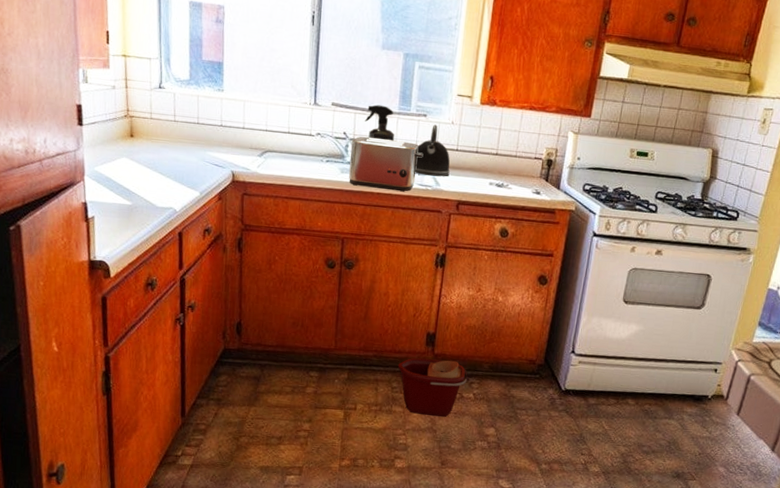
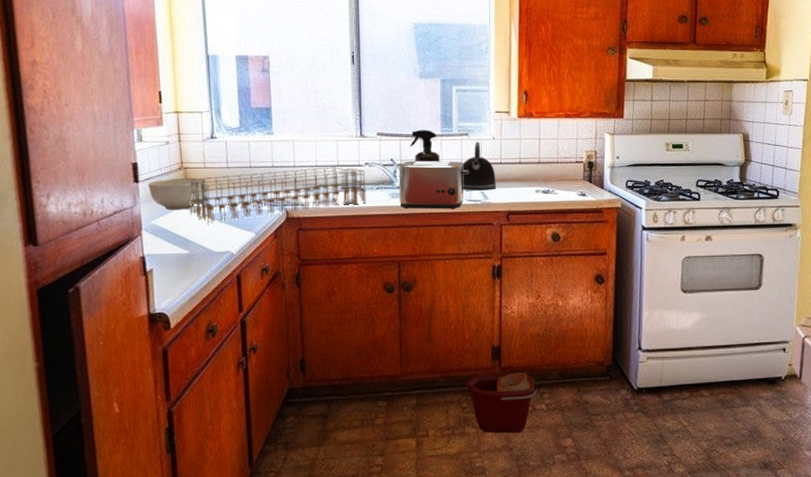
bowl: none [92,125,153,160] -> present [147,177,207,210]
dish rack: none [133,128,316,177] -> present [188,167,366,223]

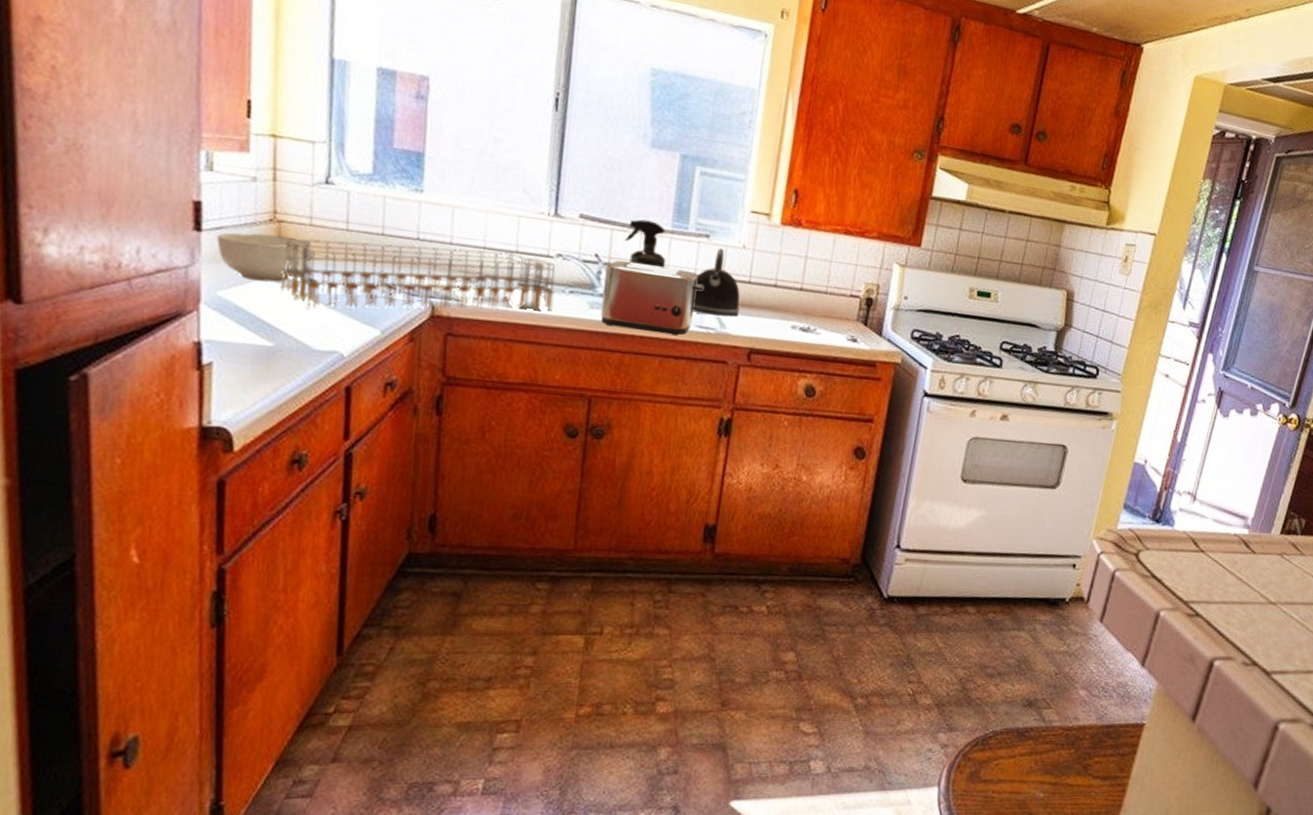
bucket: present [466,372,538,434] -> none [663,559,760,640]

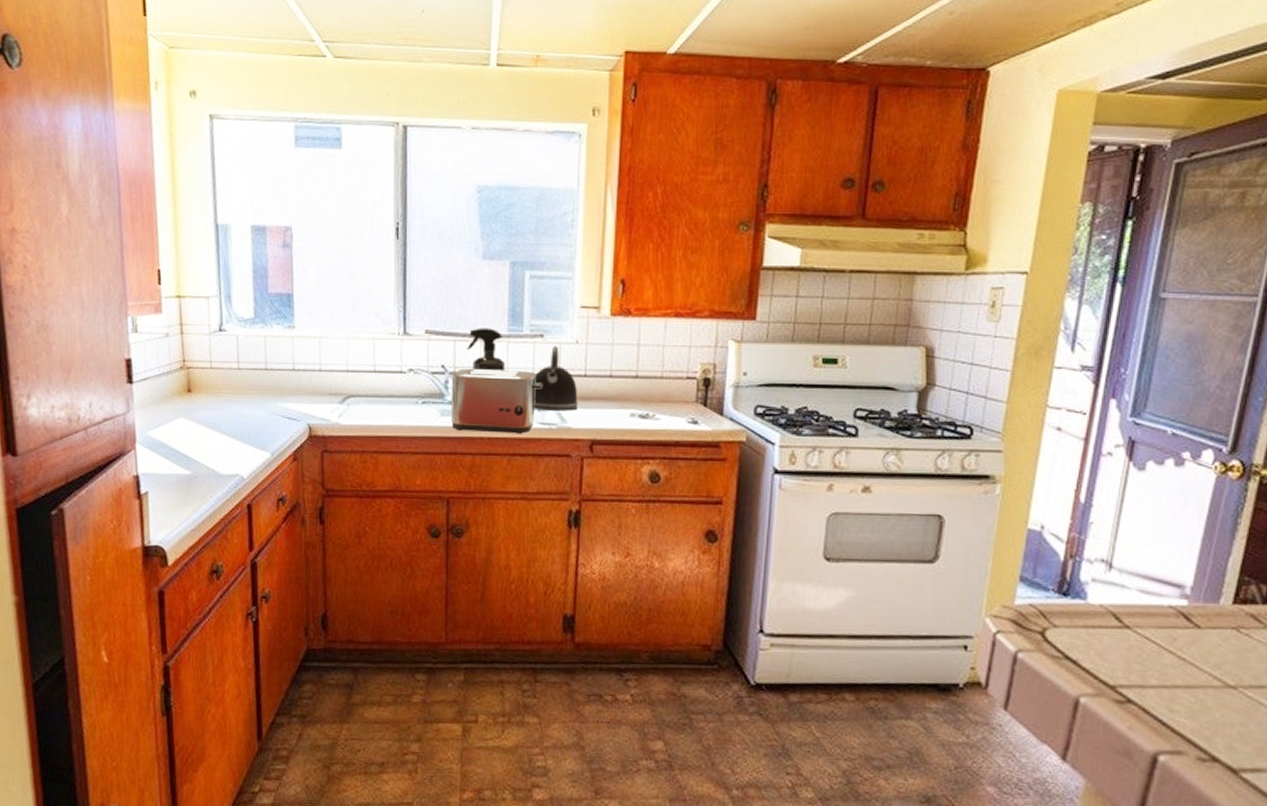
bowl: present [216,232,313,282] -> none [143,379,214,420]
dish rack: present [279,238,556,310] -> none [191,372,409,438]

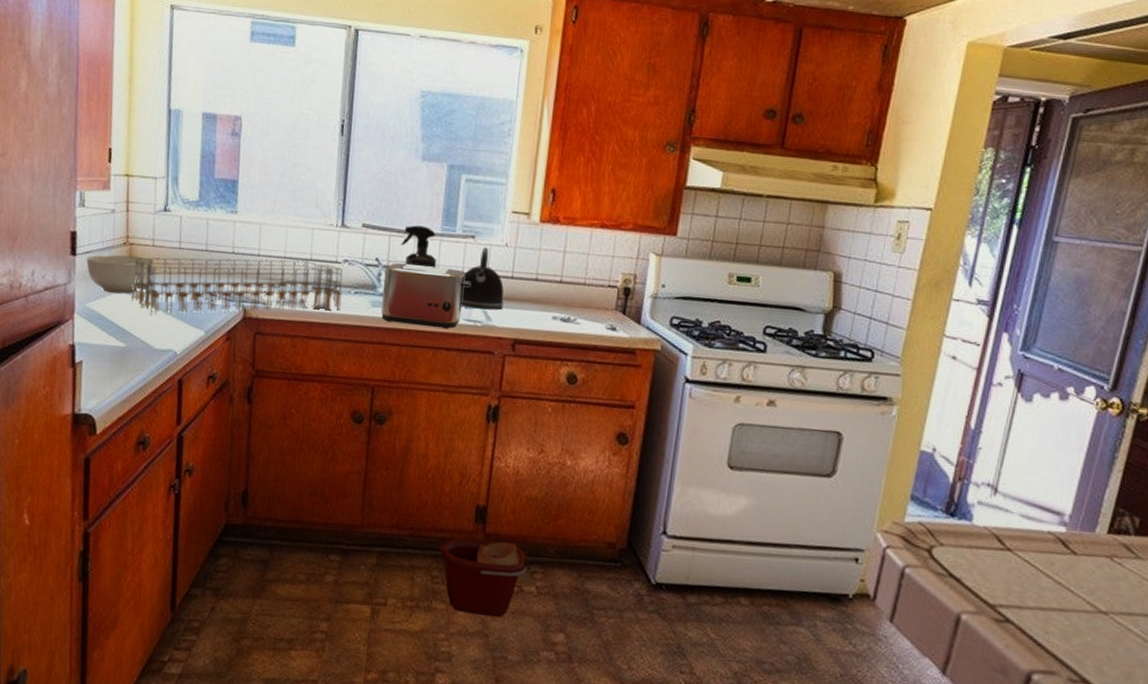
bowl: none [143,379,214,420] -> present [86,254,155,294]
dish rack: none [191,372,409,438] -> present [130,257,343,314]
bucket: none [528,649,622,729] -> present [439,538,529,618]

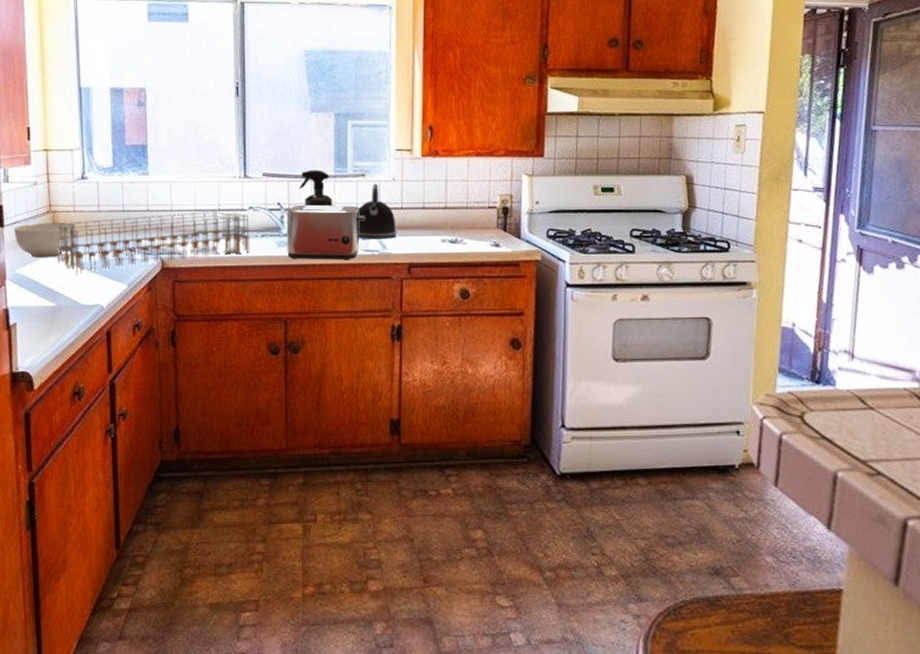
bucket: present [439,538,529,618] -> none [360,450,443,522]

